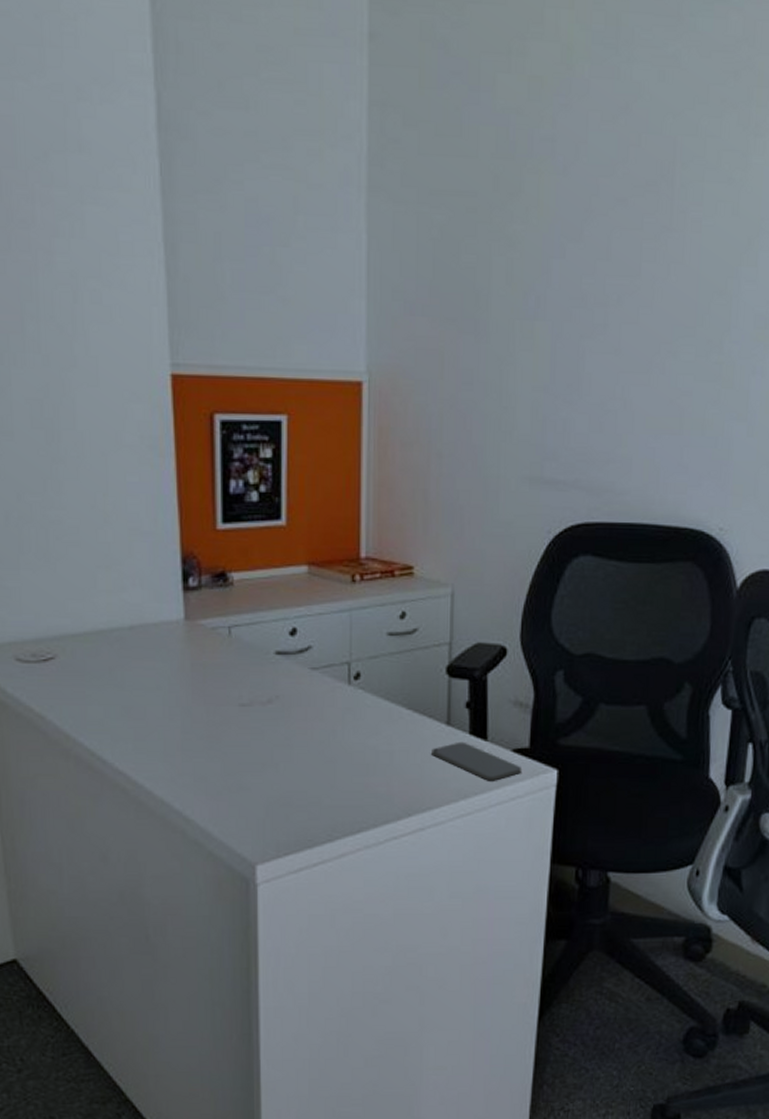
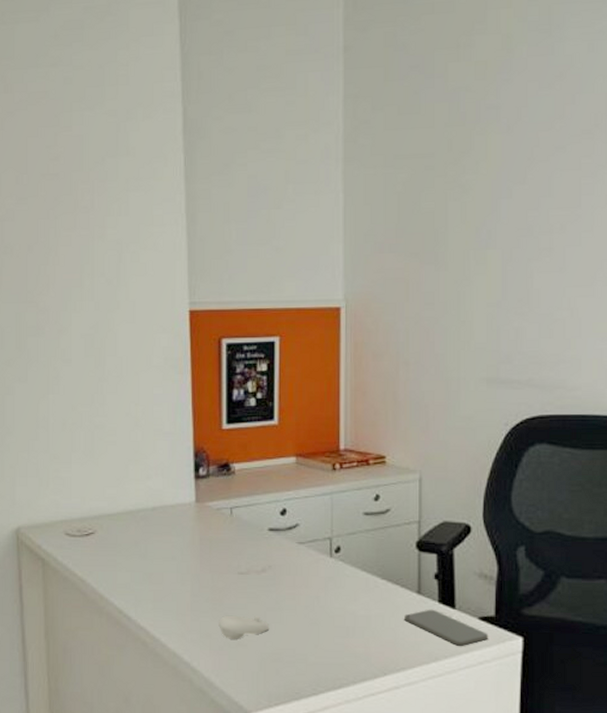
computer mouse: none [216,754,276,782] -> present [219,615,269,639]

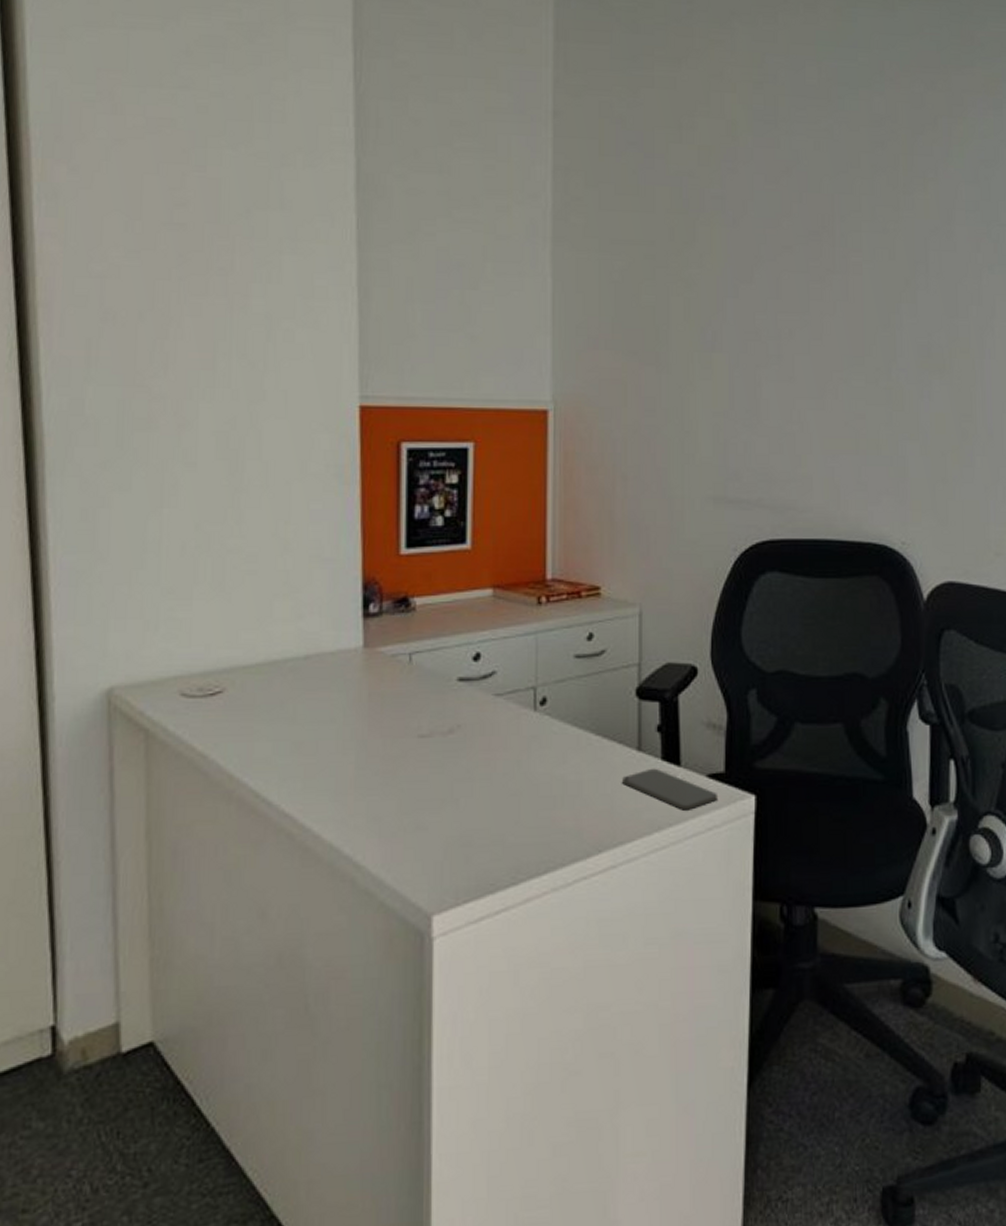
computer mouse: present [219,615,269,639] -> none [391,790,457,822]

